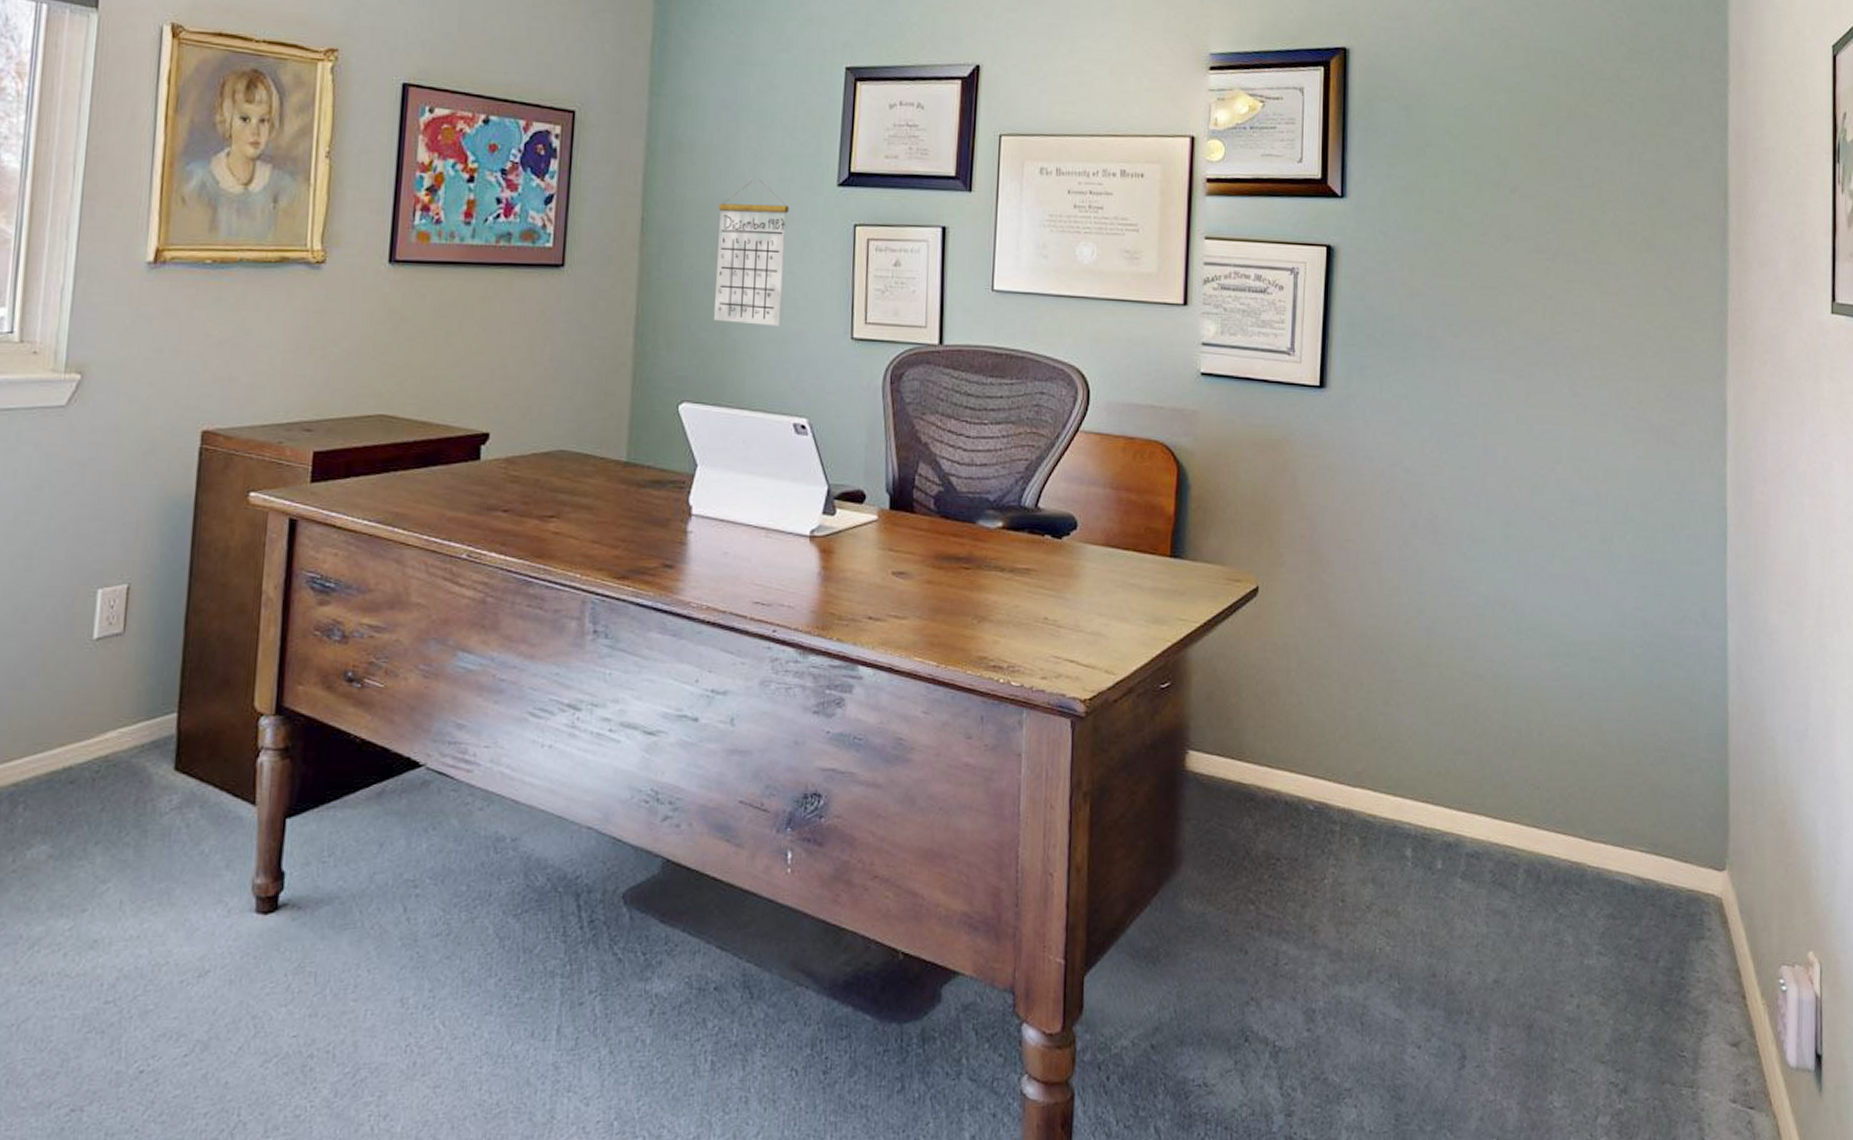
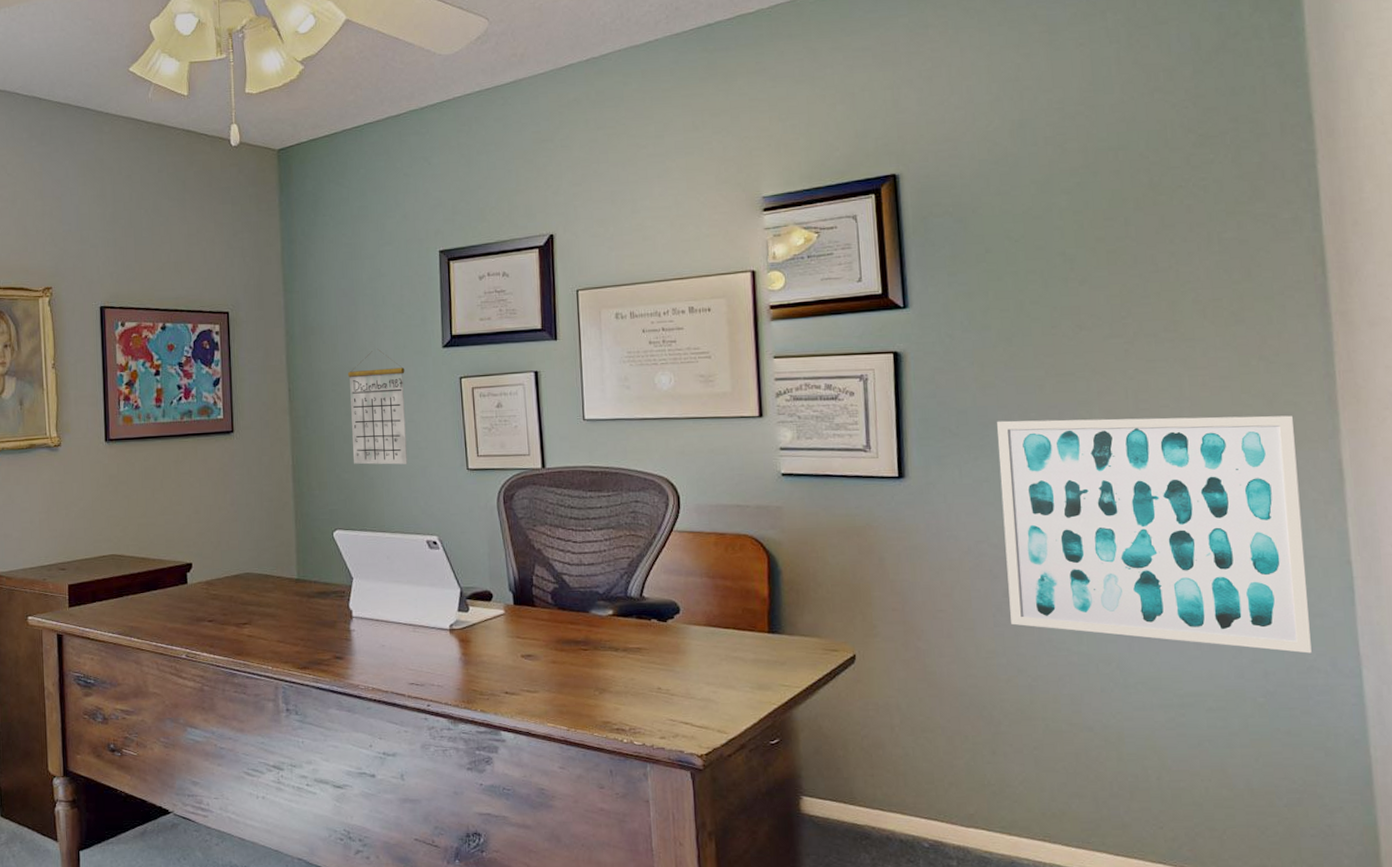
wall art: none [1416,332,1688,603] -> present [997,415,1312,654]

